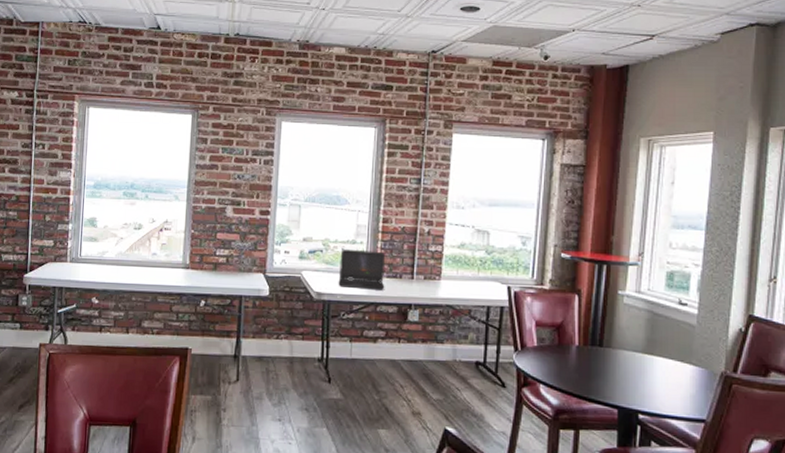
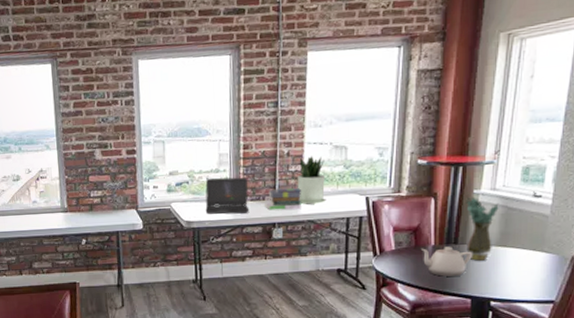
books: none [401,267,440,291] -> present [265,187,301,211]
planter: none [436,237,466,289] -> present [297,156,326,205]
teapot: none [564,347,618,382] -> present [420,246,472,277]
vase: none [611,296,644,368] -> present [466,196,499,261]

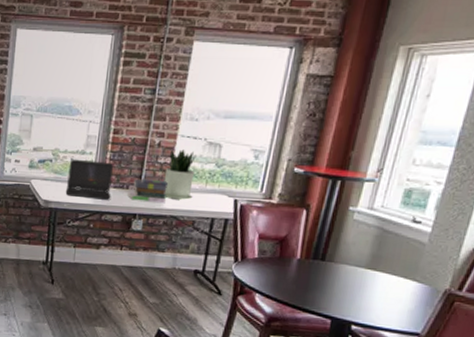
teapot: present [420,246,472,277] -> none [285,260,339,294]
vase: present [466,196,499,261] -> none [333,212,375,282]

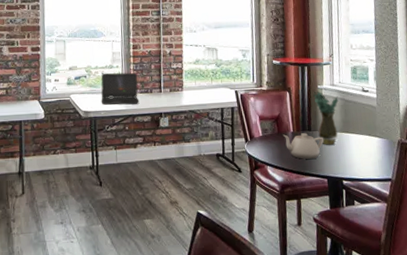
books: present [128,178,168,203] -> none [152,82,183,102]
planter: present [164,149,196,201] -> none [178,56,204,97]
teapot: none [285,260,339,294] -> present [282,133,324,159]
vase: none [333,212,375,282] -> present [313,90,339,145]

